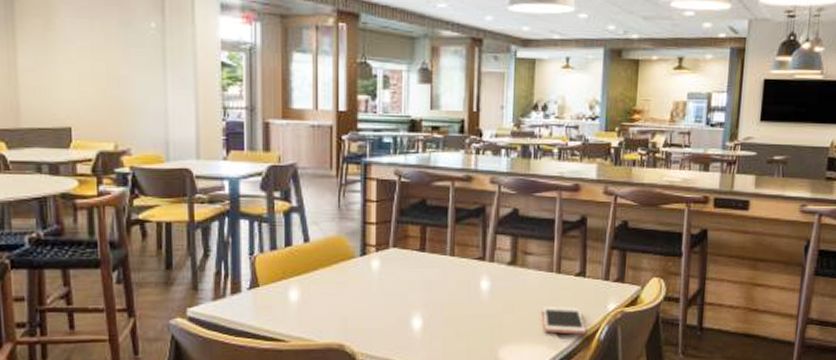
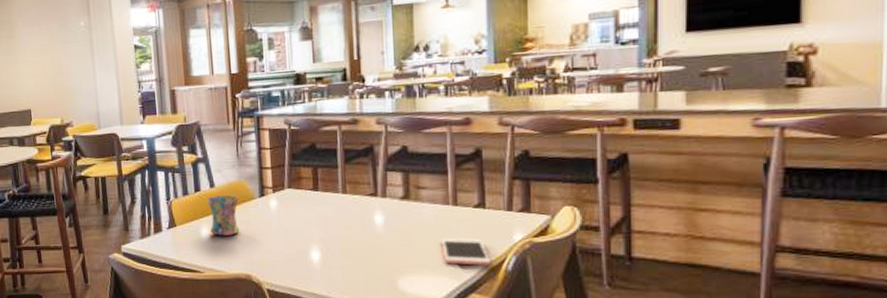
mug: none [299,252,337,299] -> present [207,195,240,236]

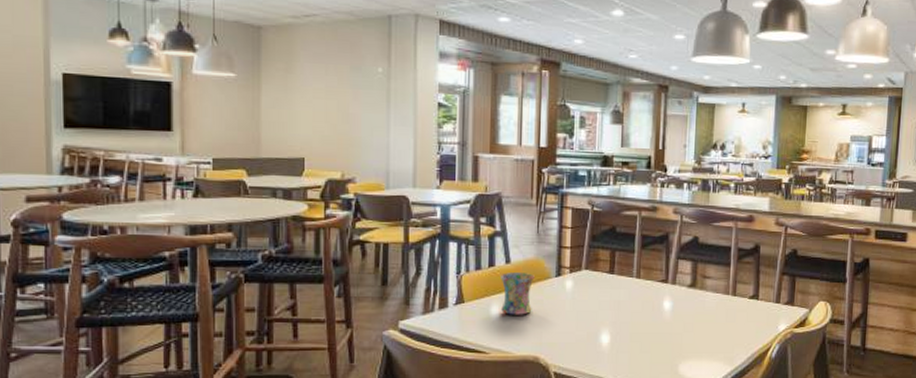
cell phone: present [441,237,491,266] -> none [719,325,759,353]

